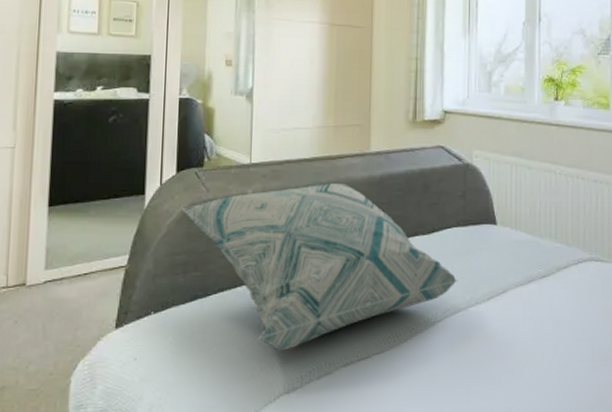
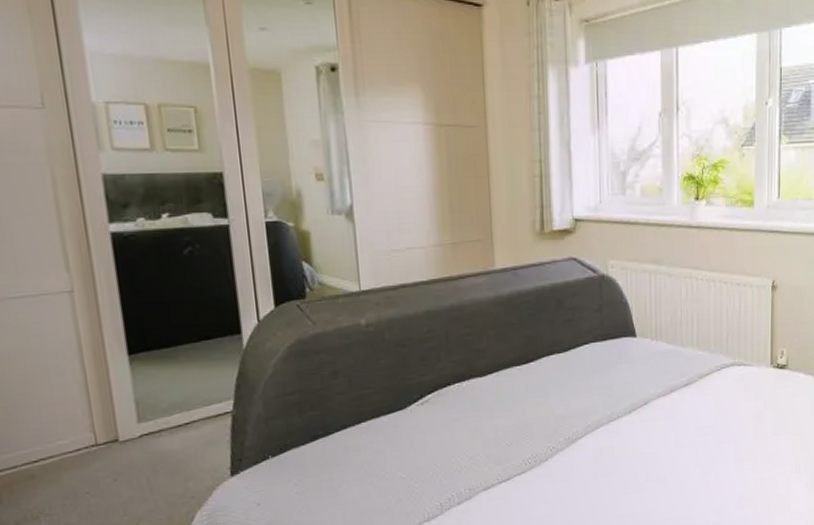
decorative pillow: present [181,183,458,351] -> none [286,306,598,482]

